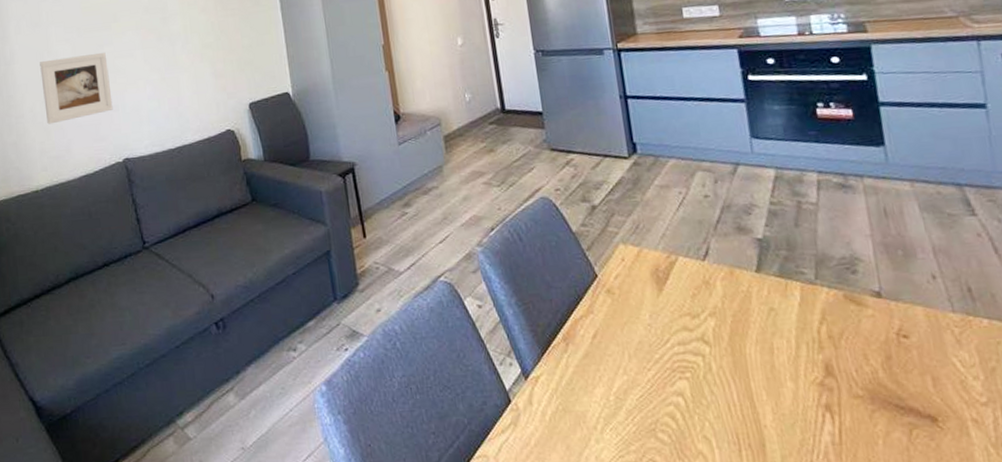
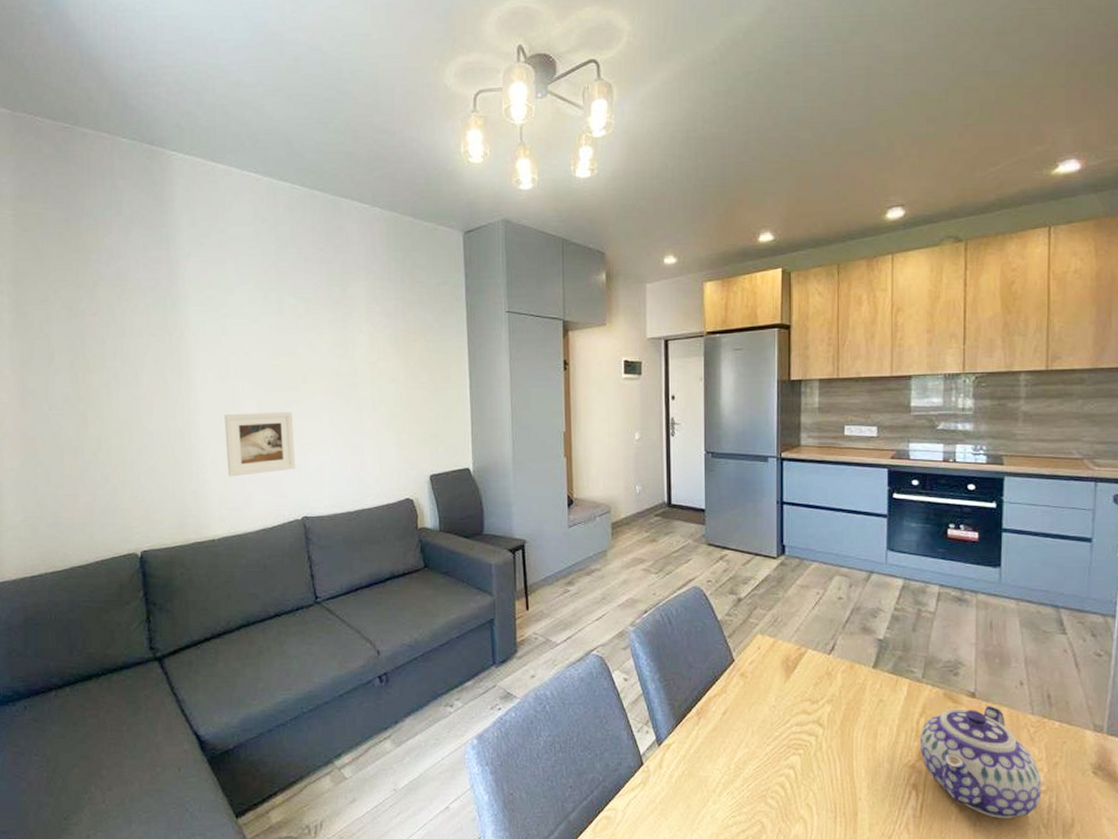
teapot: none [823,304,983,441] -> present [919,705,1042,819]

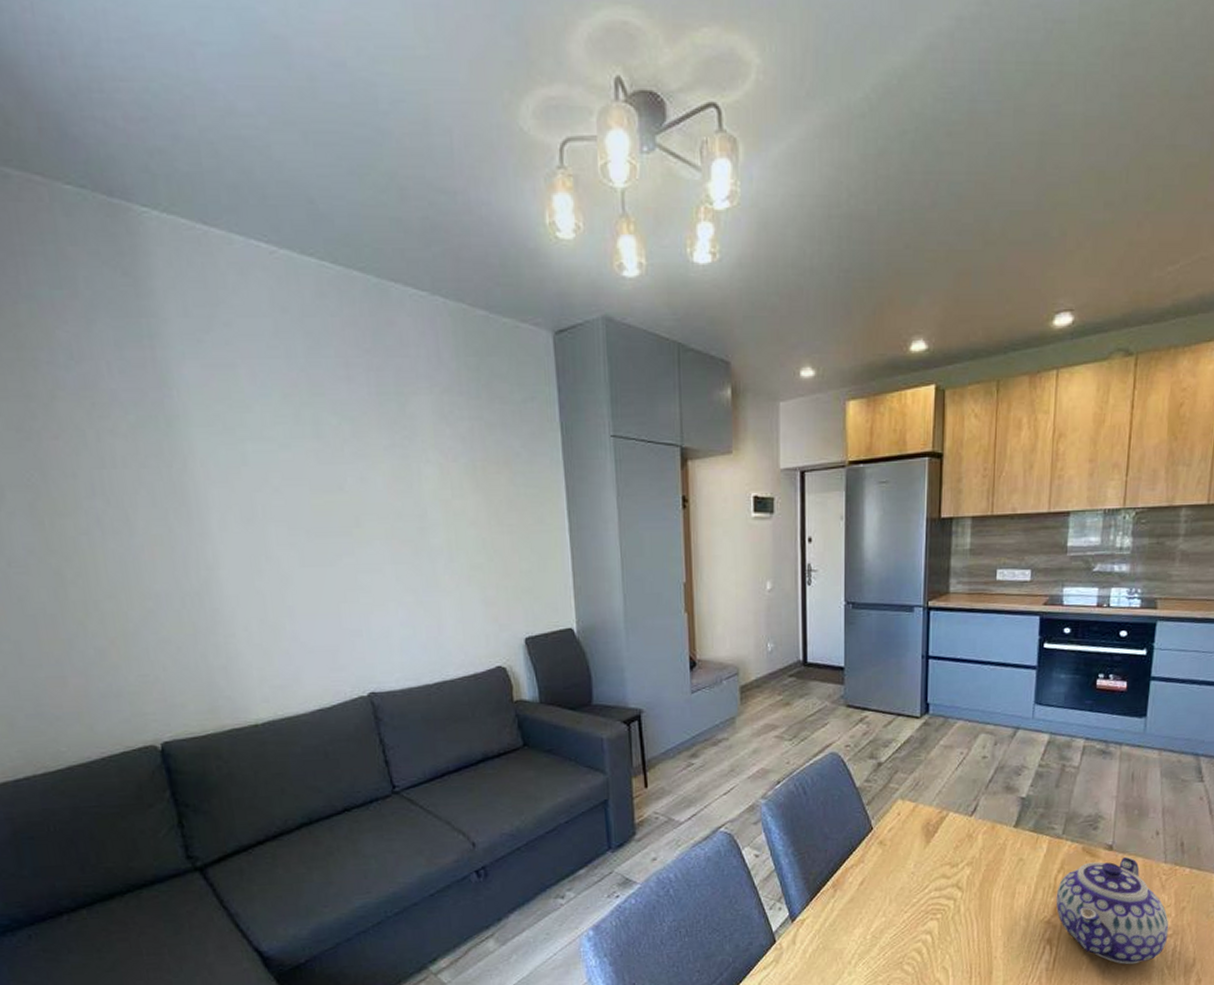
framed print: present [224,411,296,477] -> none [255,563,355,647]

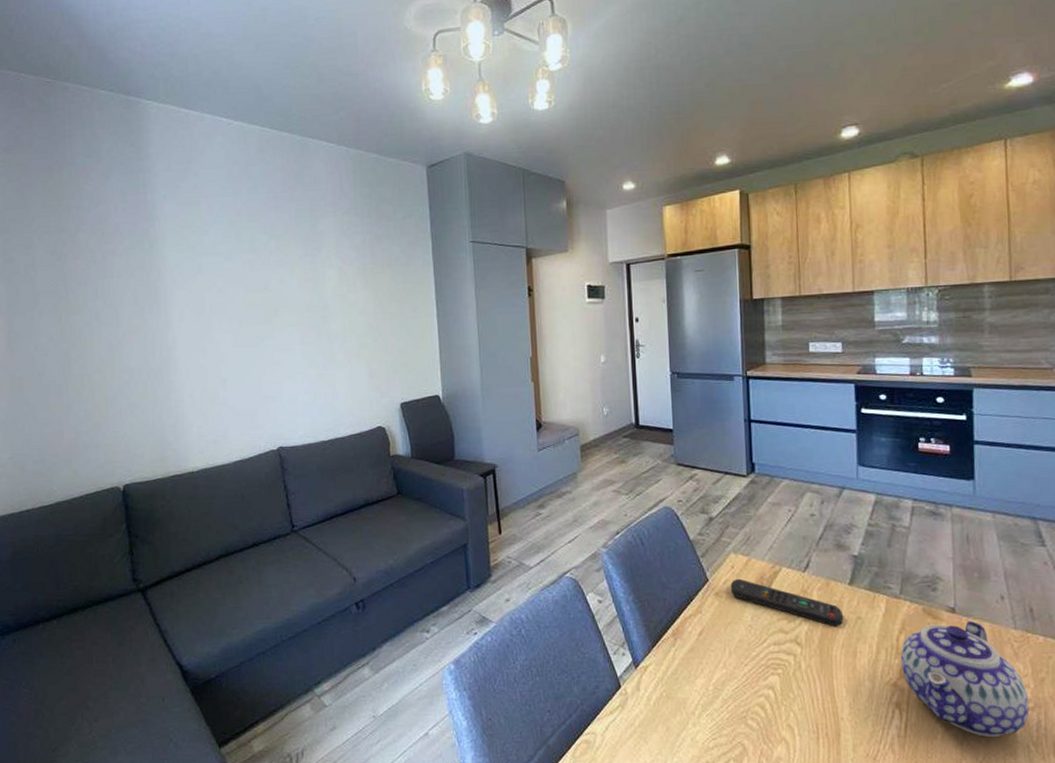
remote control: none [895,825,1006,870] -> present [730,578,844,627]

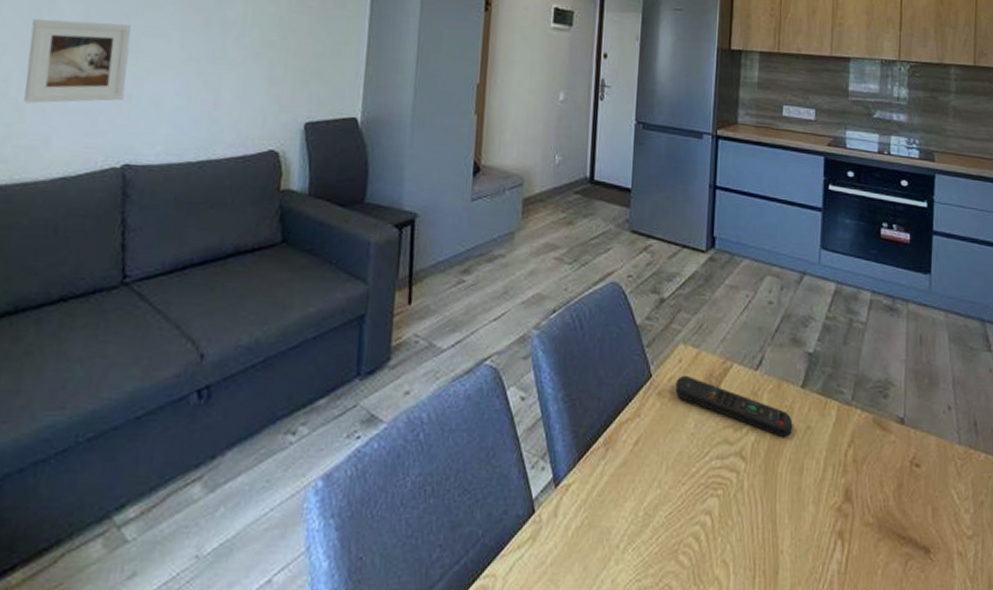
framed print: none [201,345,270,410] -> present [24,19,131,104]
teapot: present [900,620,1030,738] -> none [847,433,968,572]

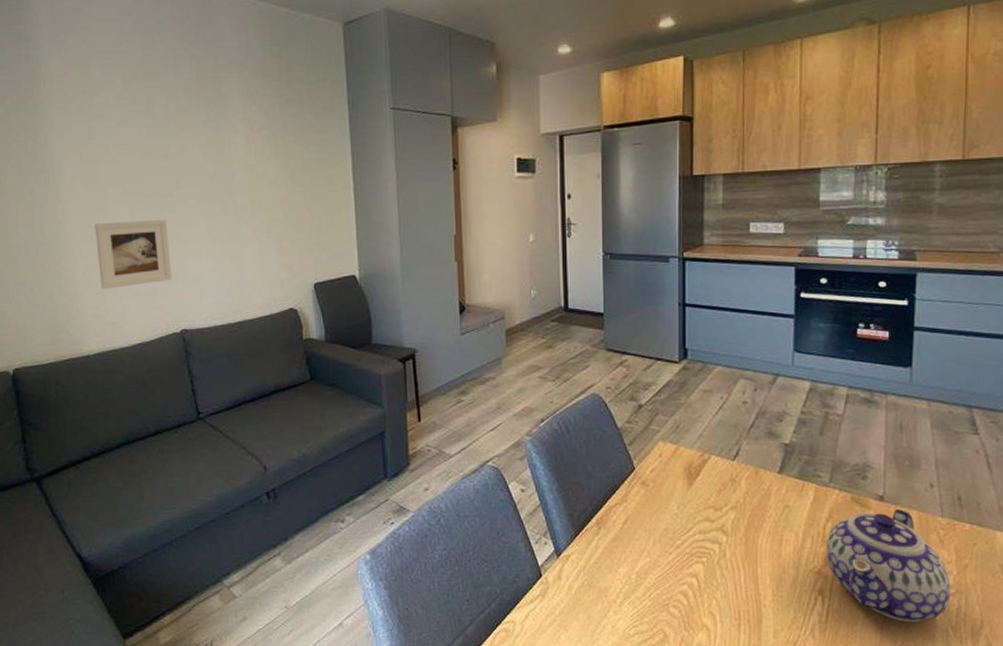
remote control: present [675,375,793,438] -> none [657,467,771,516]
teapot: none [847,433,968,572] -> present [826,508,951,623]

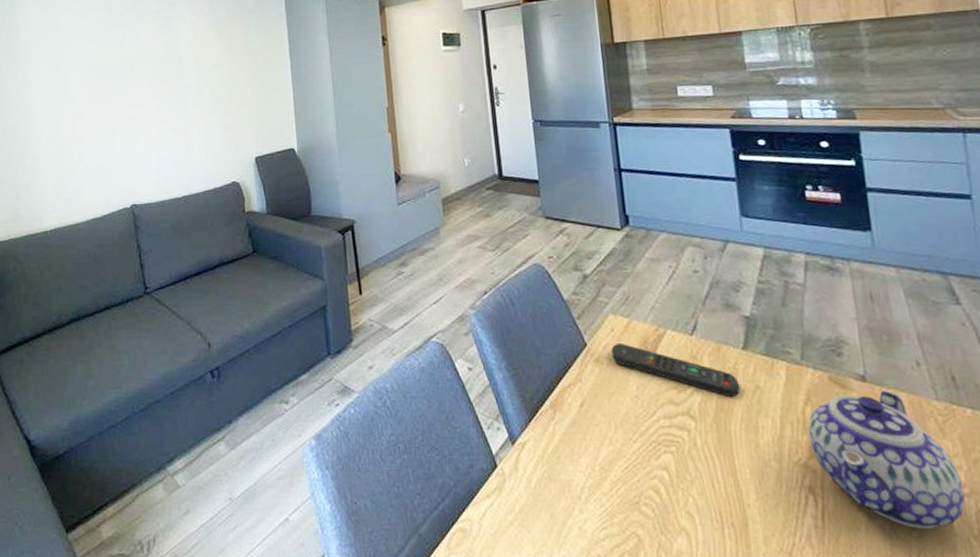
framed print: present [95,219,172,290] -> none [57,100,124,168]
remote control: none [657,467,771,516] -> present [611,342,741,398]

